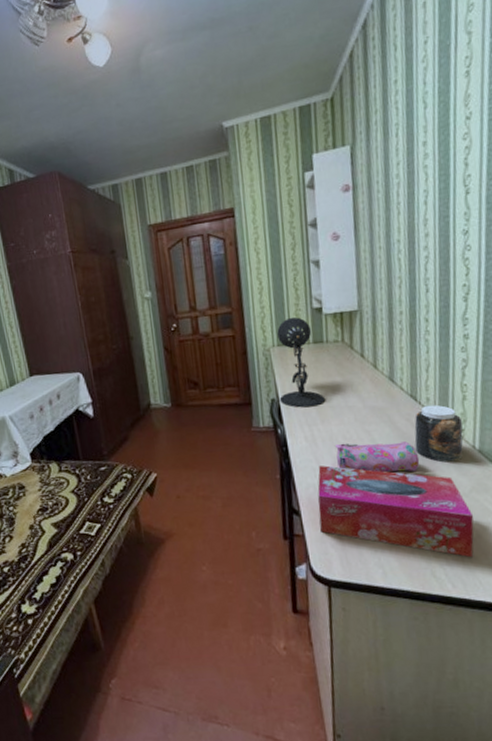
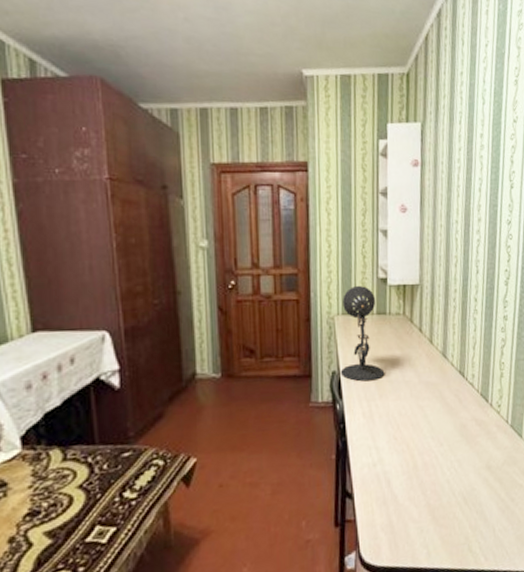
tissue box: present [317,465,474,558] -> none [371,443,505,530]
pencil case: present [334,441,420,473] -> none [390,417,464,449]
jar: present [414,404,464,463] -> none [460,381,500,438]

